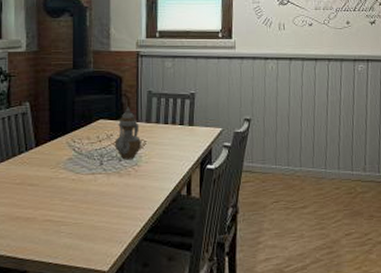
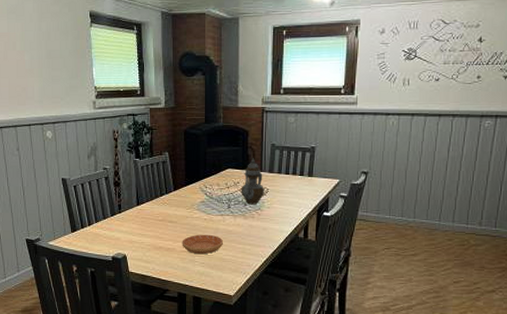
saucer: none [44,197,94,223] -> present [182,234,223,255]

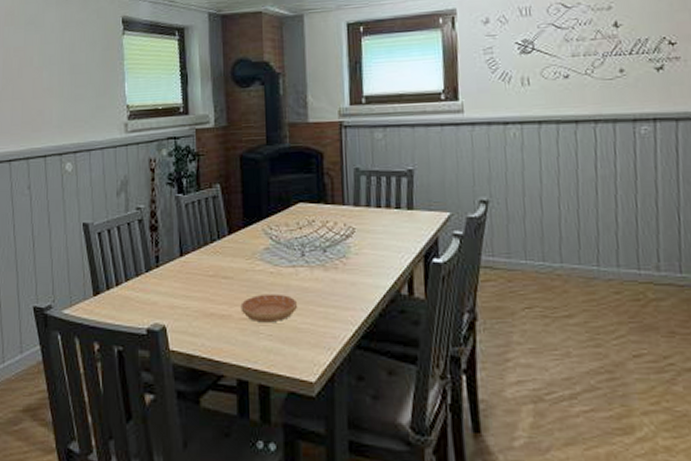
teapot: present [241,158,265,205] -> none [317,187,350,251]

